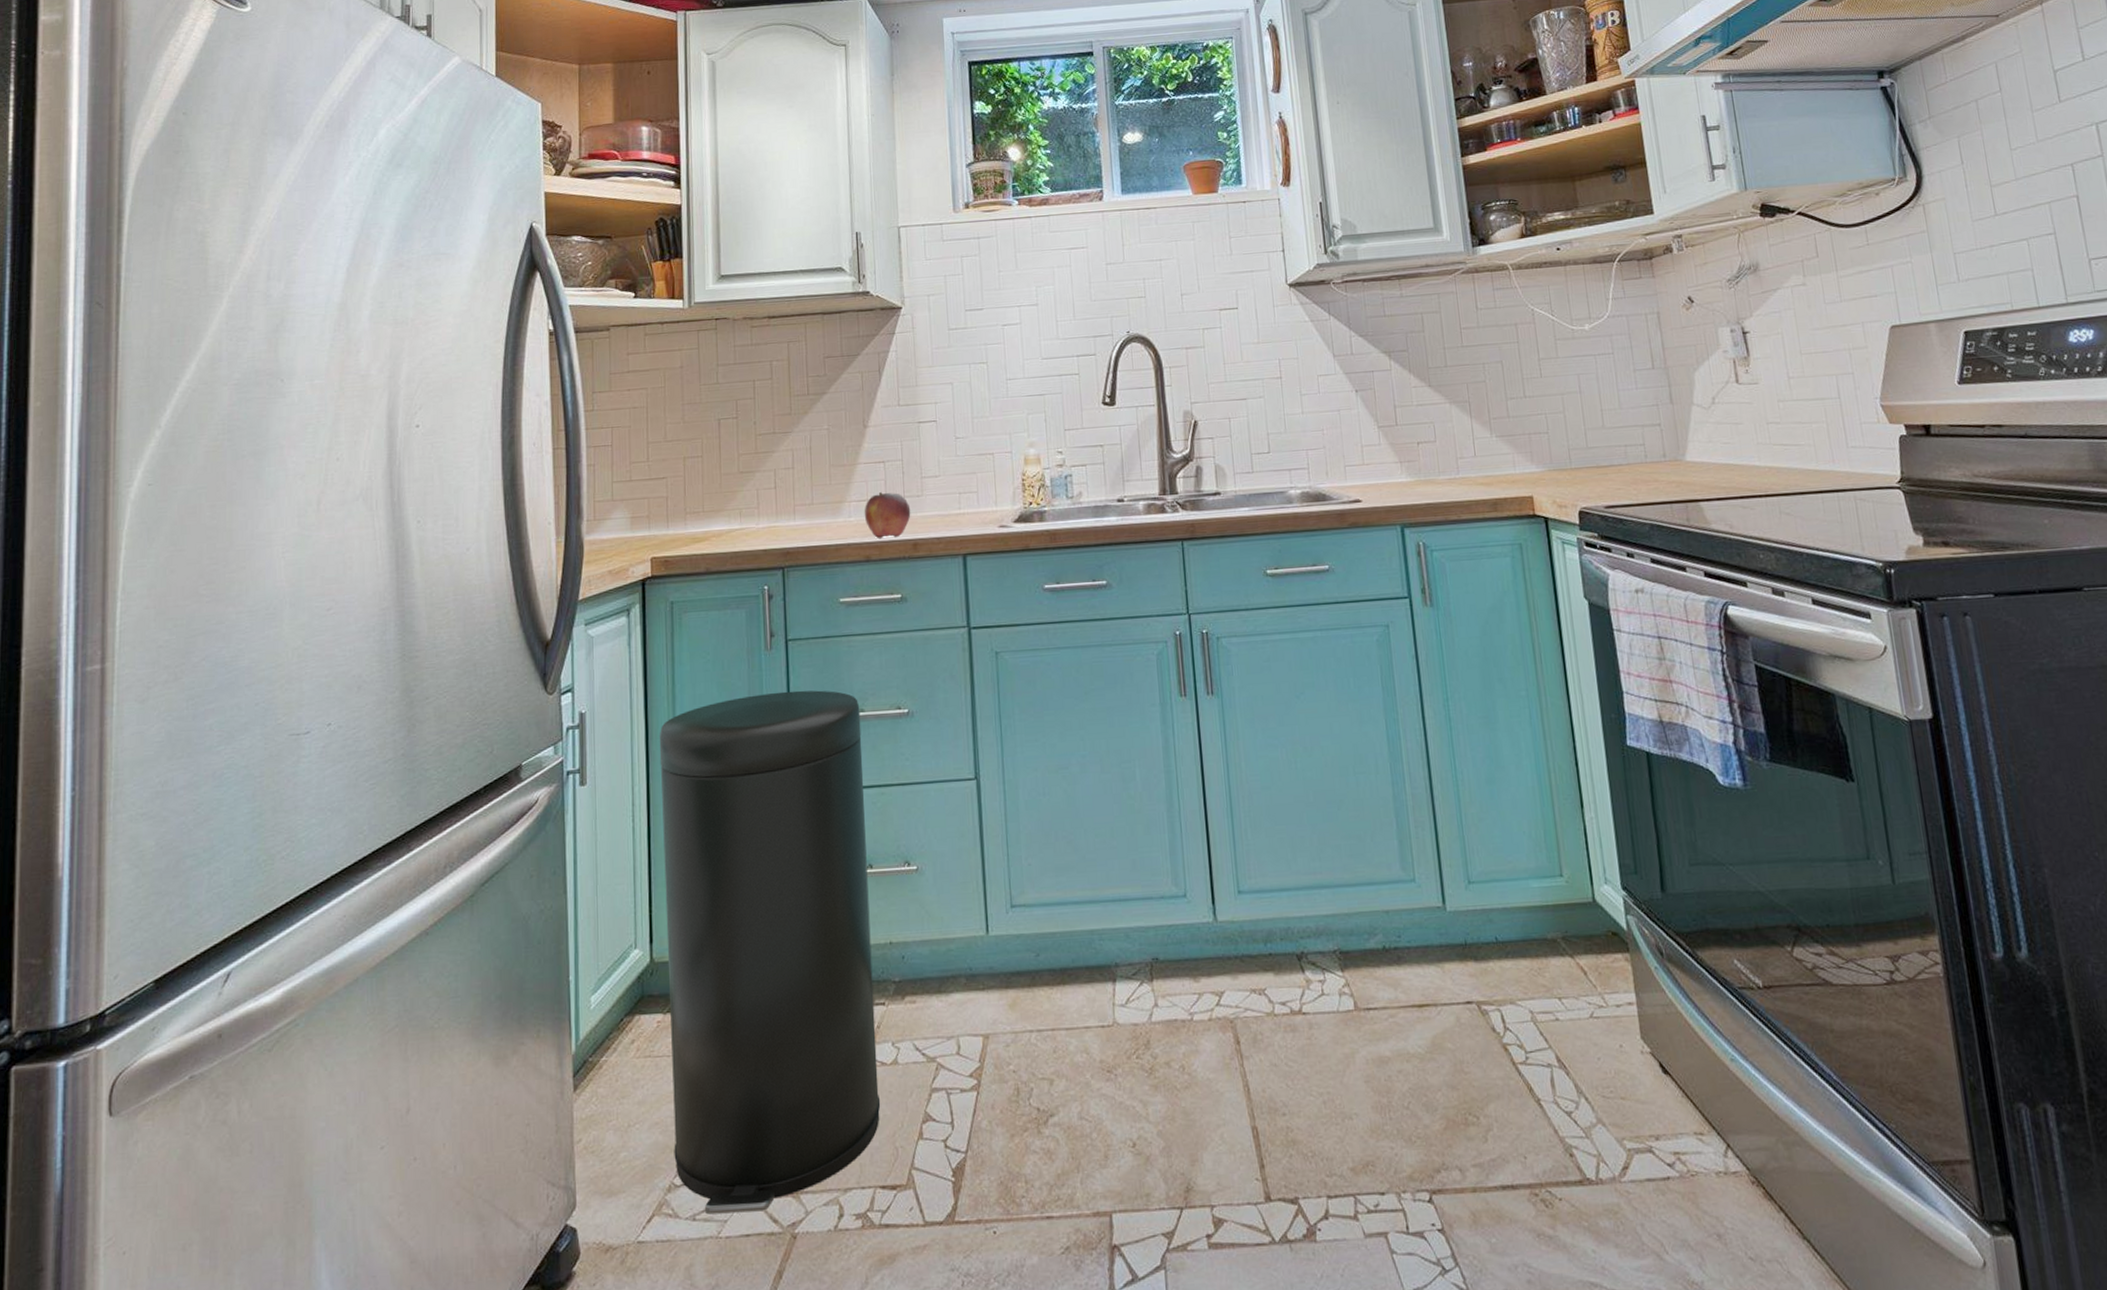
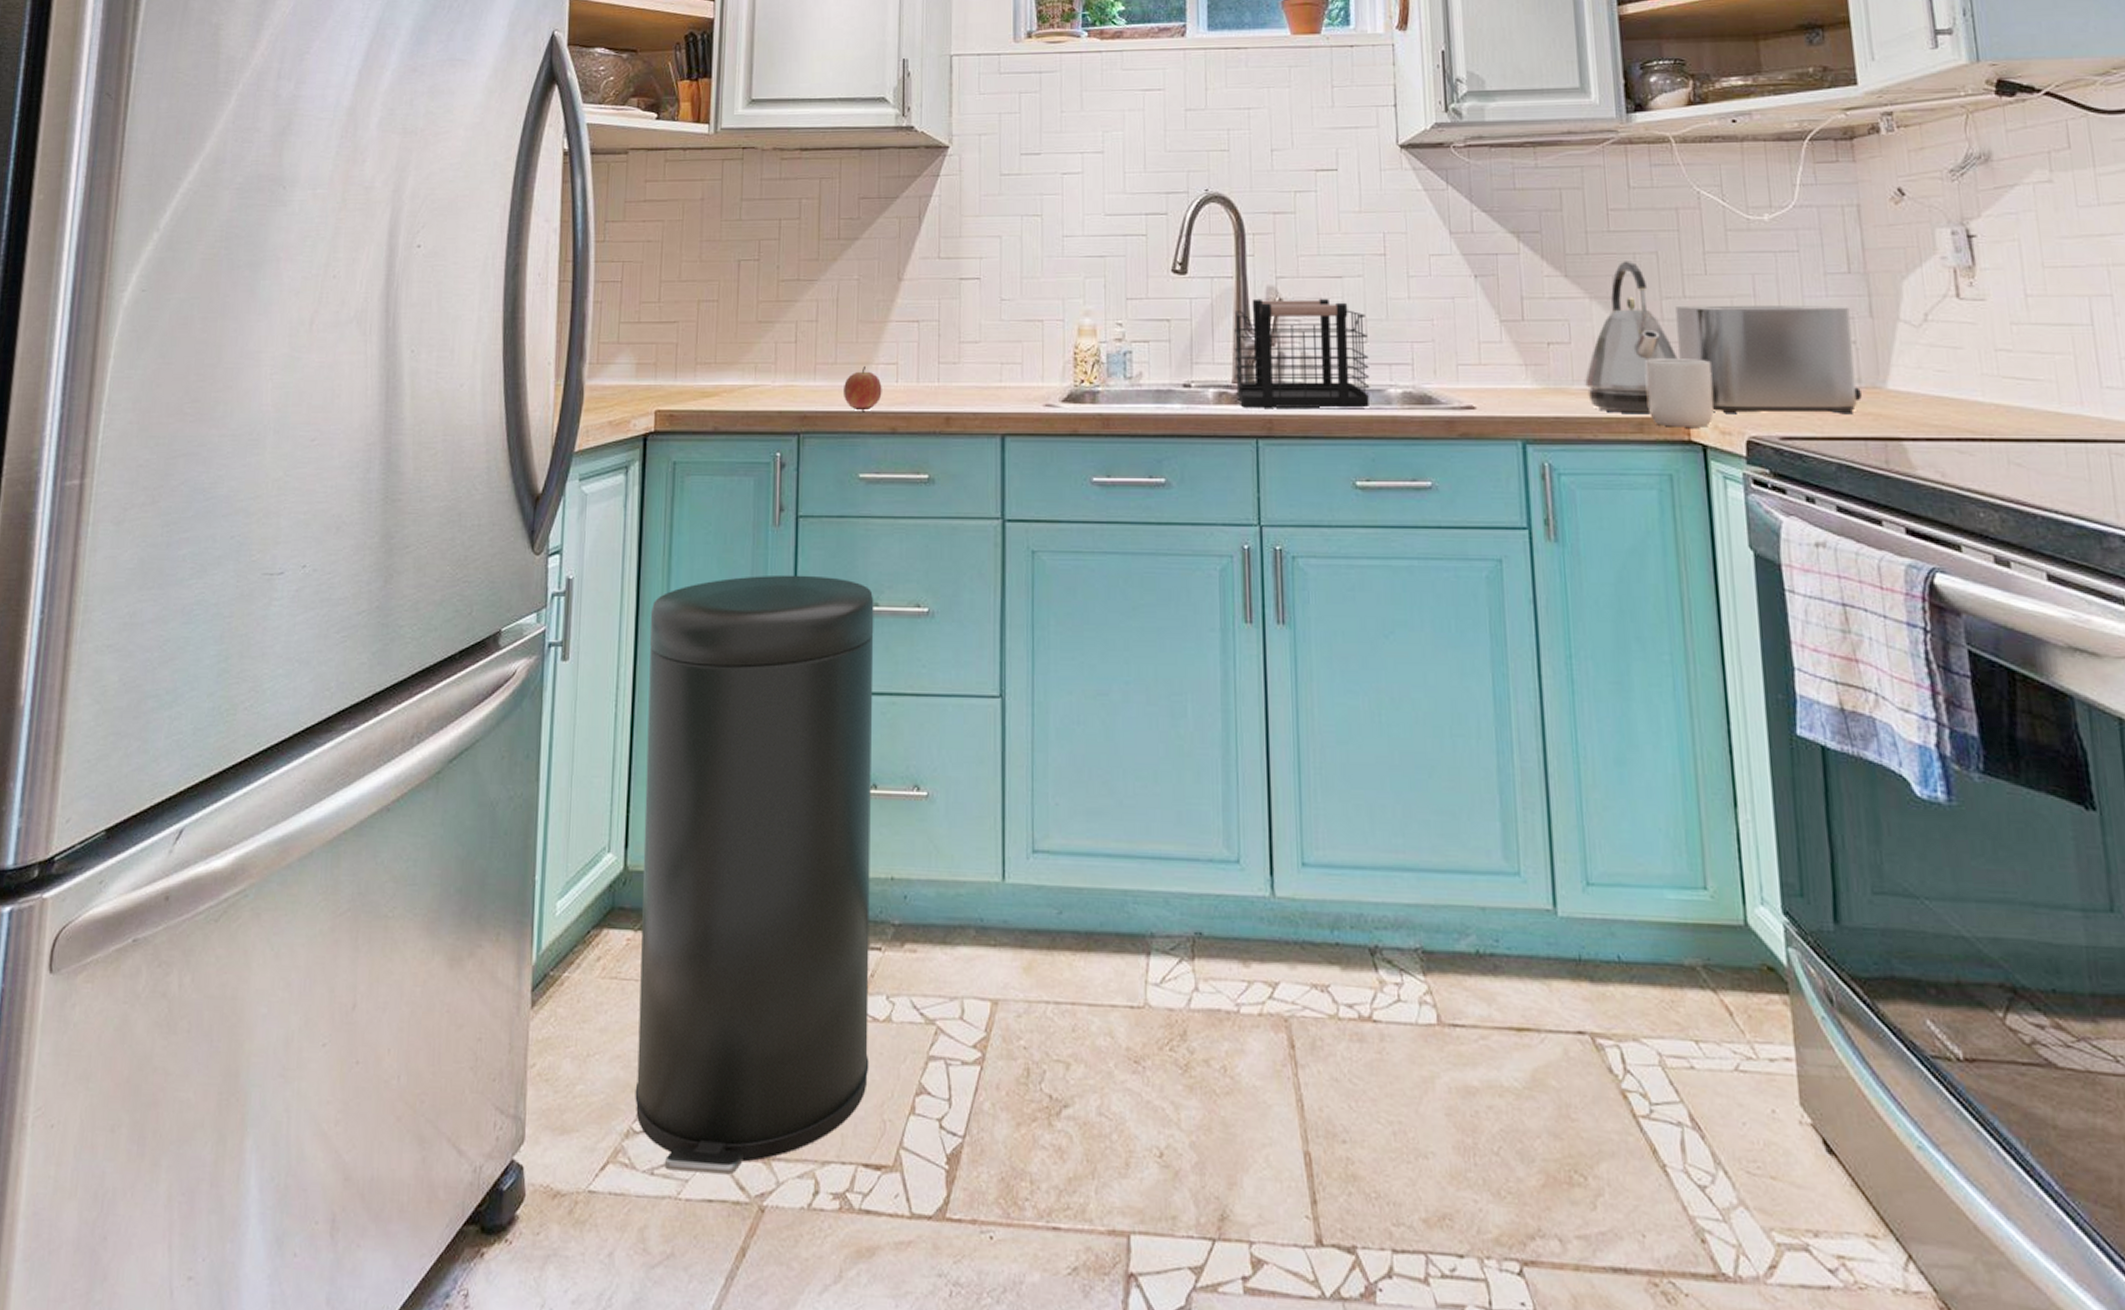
fruit: none [821,503,856,544] -> present [844,365,882,411]
fruit: present [864,491,911,539] -> none [892,355,945,409]
dish rack: none [1157,419,1274,516] -> present [1234,298,1370,408]
kettle: none [1448,370,1522,497] -> present [1583,261,1678,414]
mug: none [1496,447,1552,505] -> present [1645,359,1714,427]
toaster: none [1518,396,1667,490] -> present [1675,304,1862,415]

